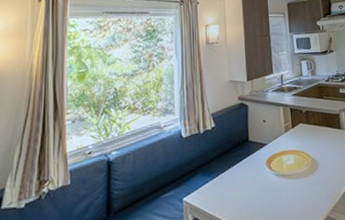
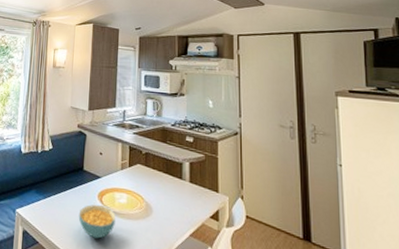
cereal bowl: none [249,171,286,206] -> present [78,204,116,239]

